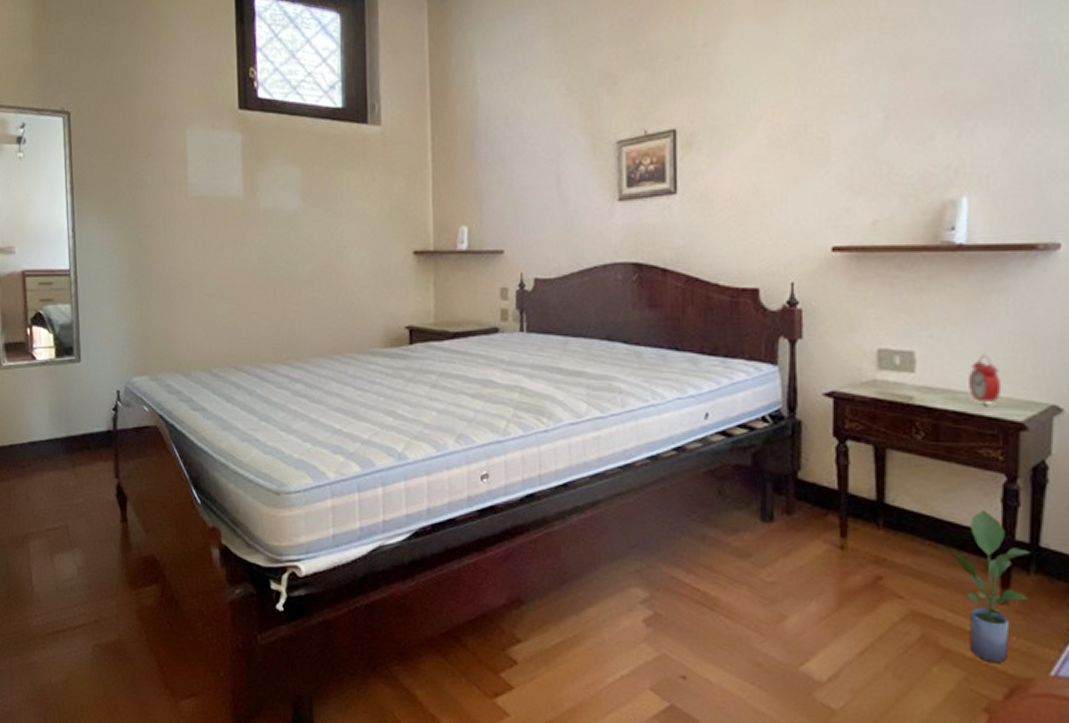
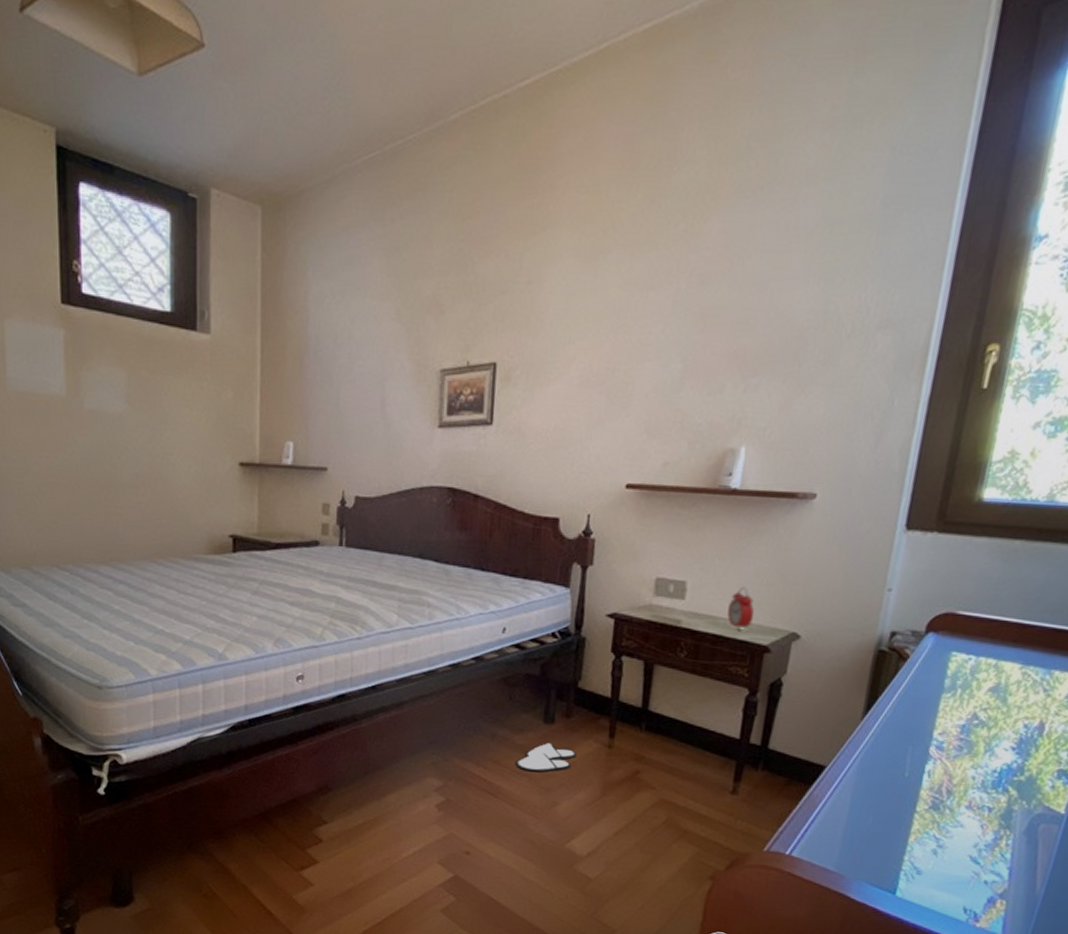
slippers: none [732,543,802,580] -> present [516,742,576,773]
potted plant: present [949,509,1030,664] -> none [696,717,760,842]

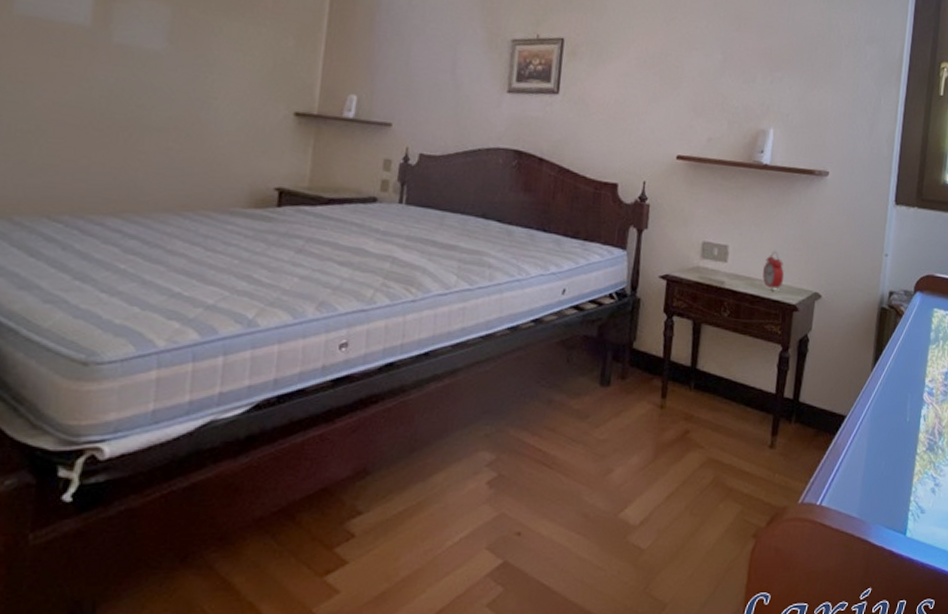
slippers: present [516,742,576,773] -> none [571,405,630,438]

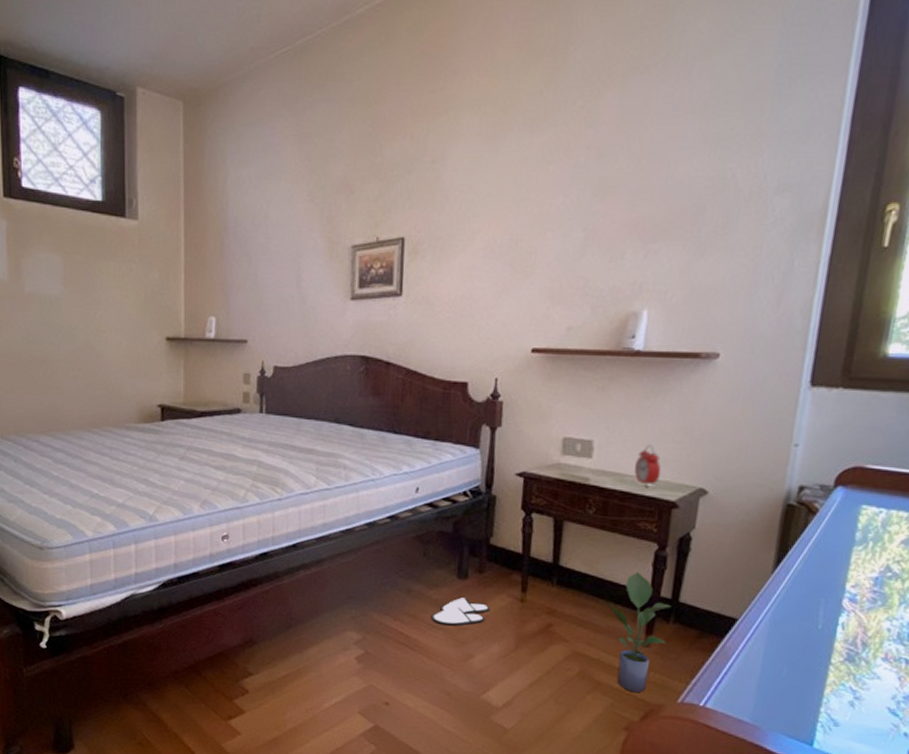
slippers: none [571,405,630,438] -> present [431,596,489,626]
potted plant: none [739,373,793,497] -> present [607,572,671,693]

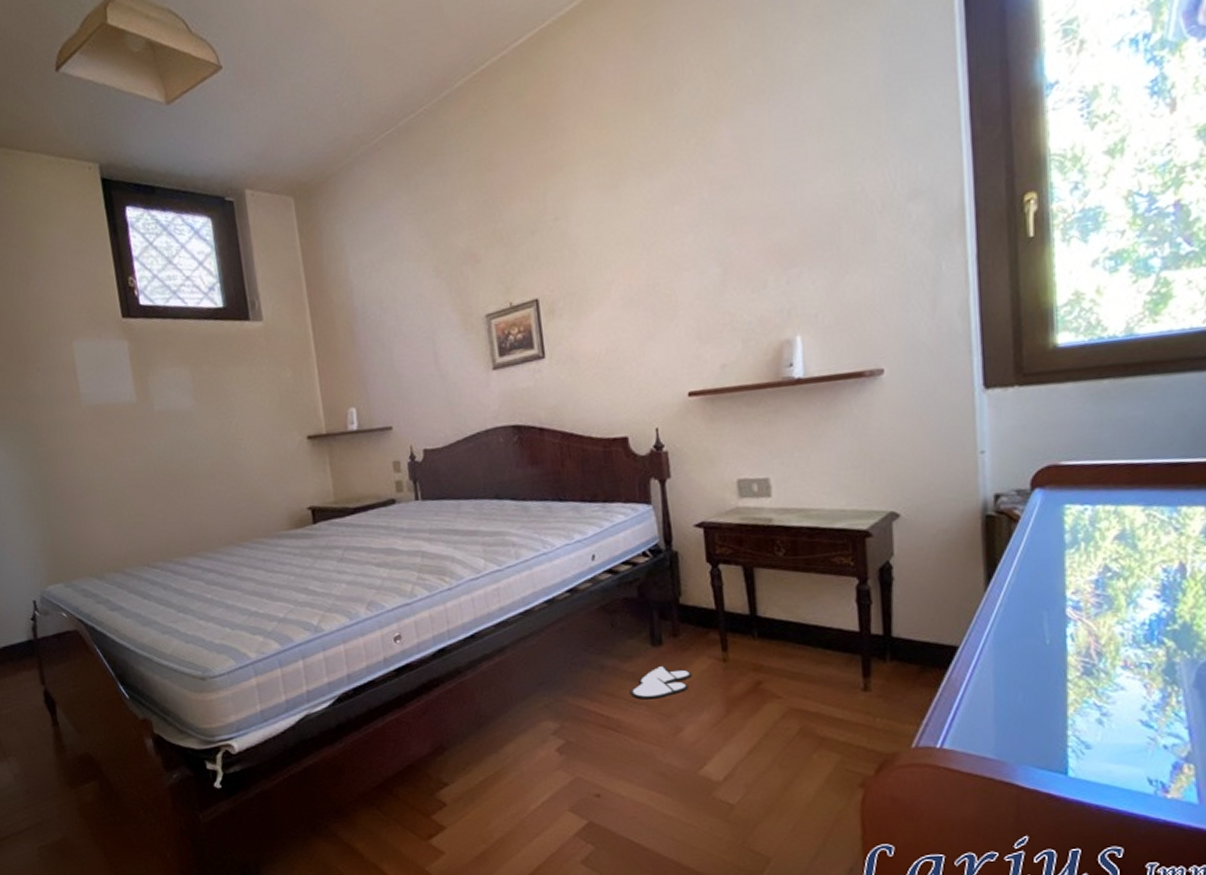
potted plant: present [607,572,671,693] -> none [816,611,887,744]
alarm clock: present [634,444,662,487] -> none [818,474,847,519]

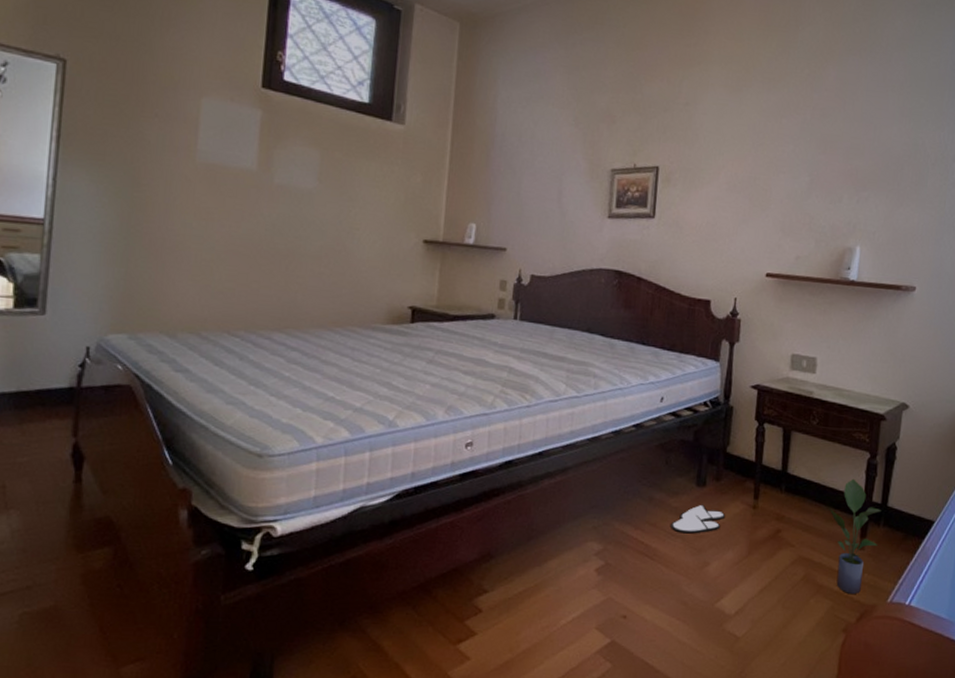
potted plant: none [816,611,887,744] -> present [828,478,881,595]

